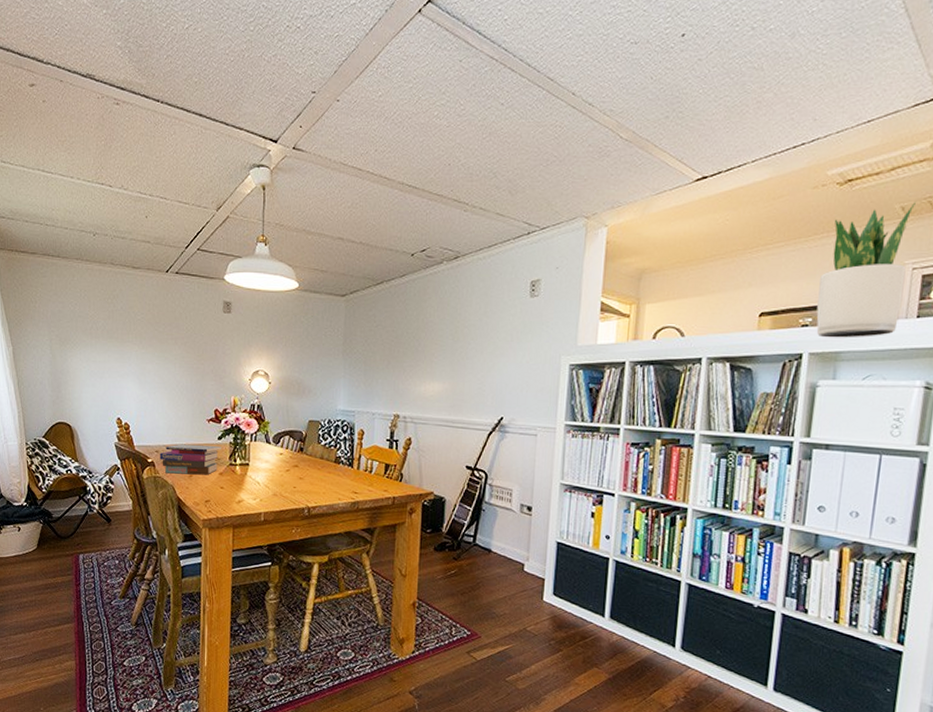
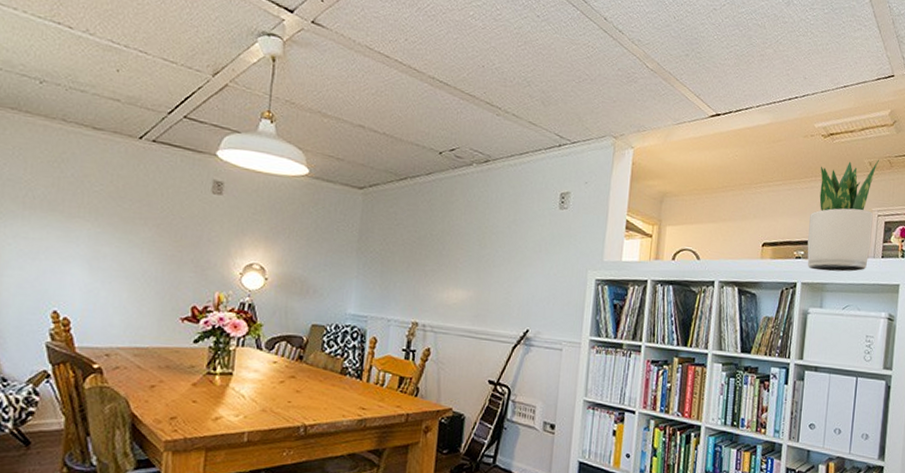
books: present [159,444,221,475] -> none [110,346,197,386]

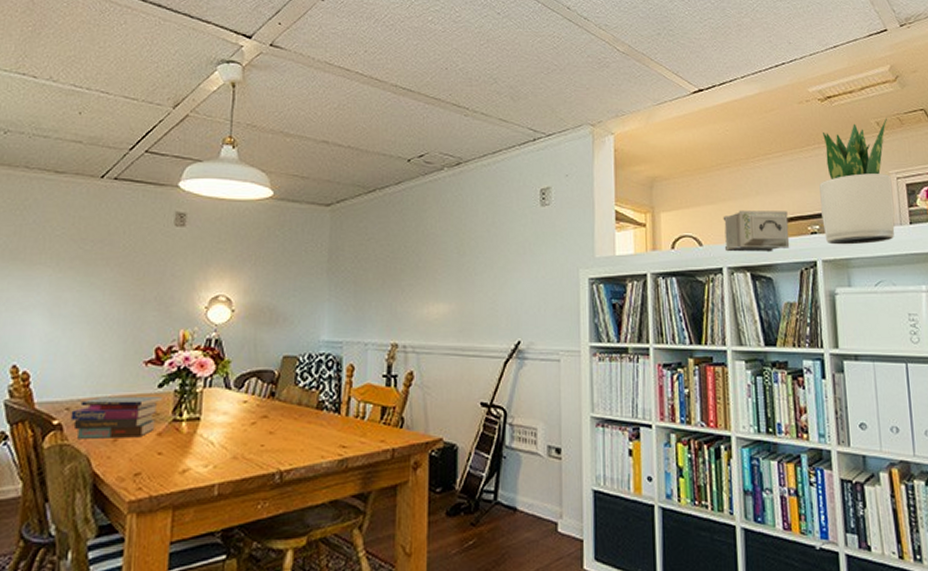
books: none [110,346,197,386] -> present [70,395,162,439]
decorative box: none [719,231,779,271] -> present [723,210,790,252]

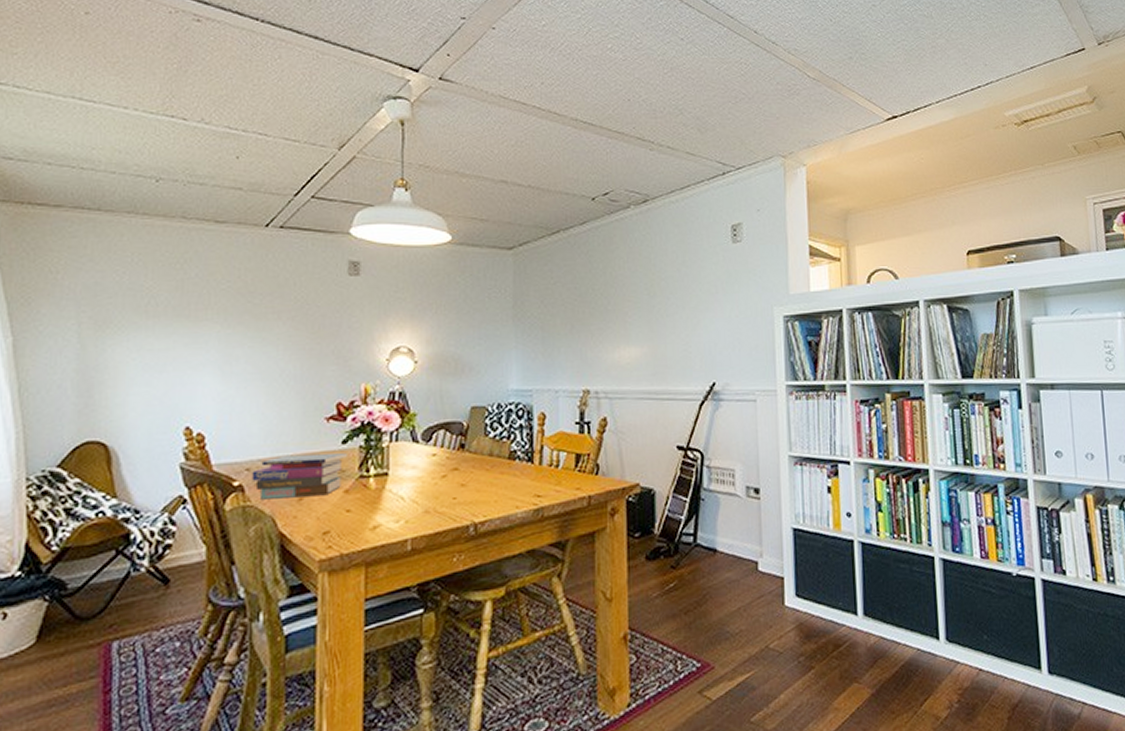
decorative box: present [723,210,790,252] -> none [918,241,987,285]
planter: present [819,118,895,245] -> none [1016,141,1091,274]

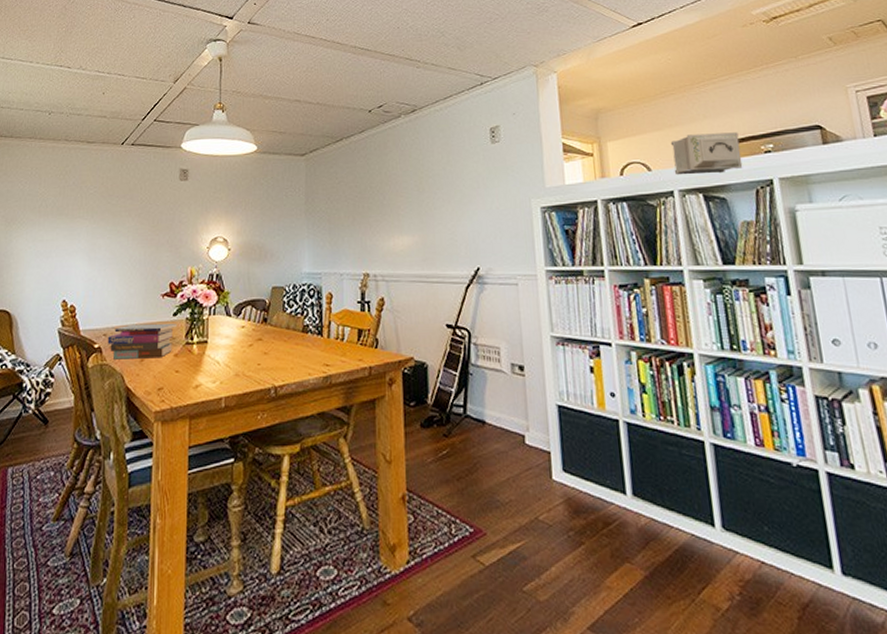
decorative box: none [918,241,987,285] -> present [670,132,743,175]

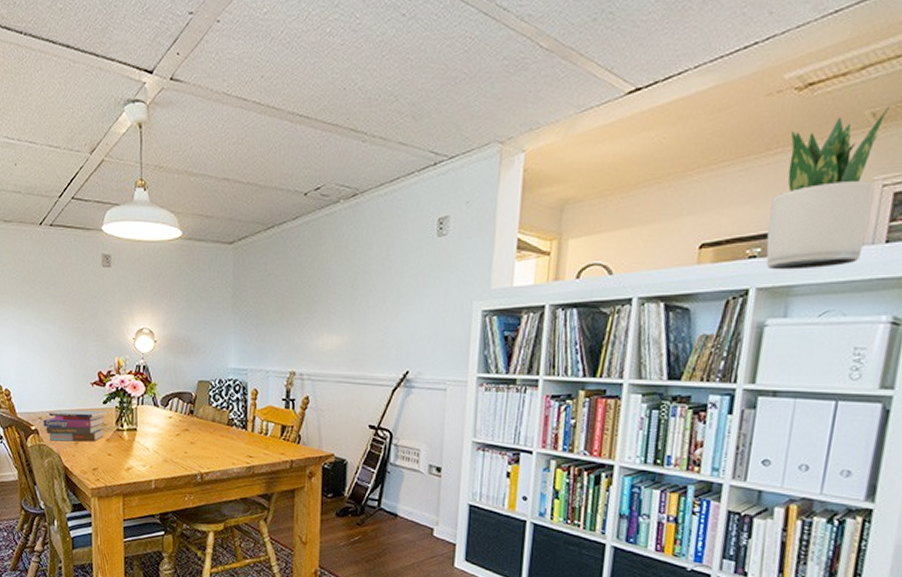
decorative box: present [670,132,743,175] -> none [638,232,724,281]
planter: none [770,32,857,162] -> present [765,106,890,270]

